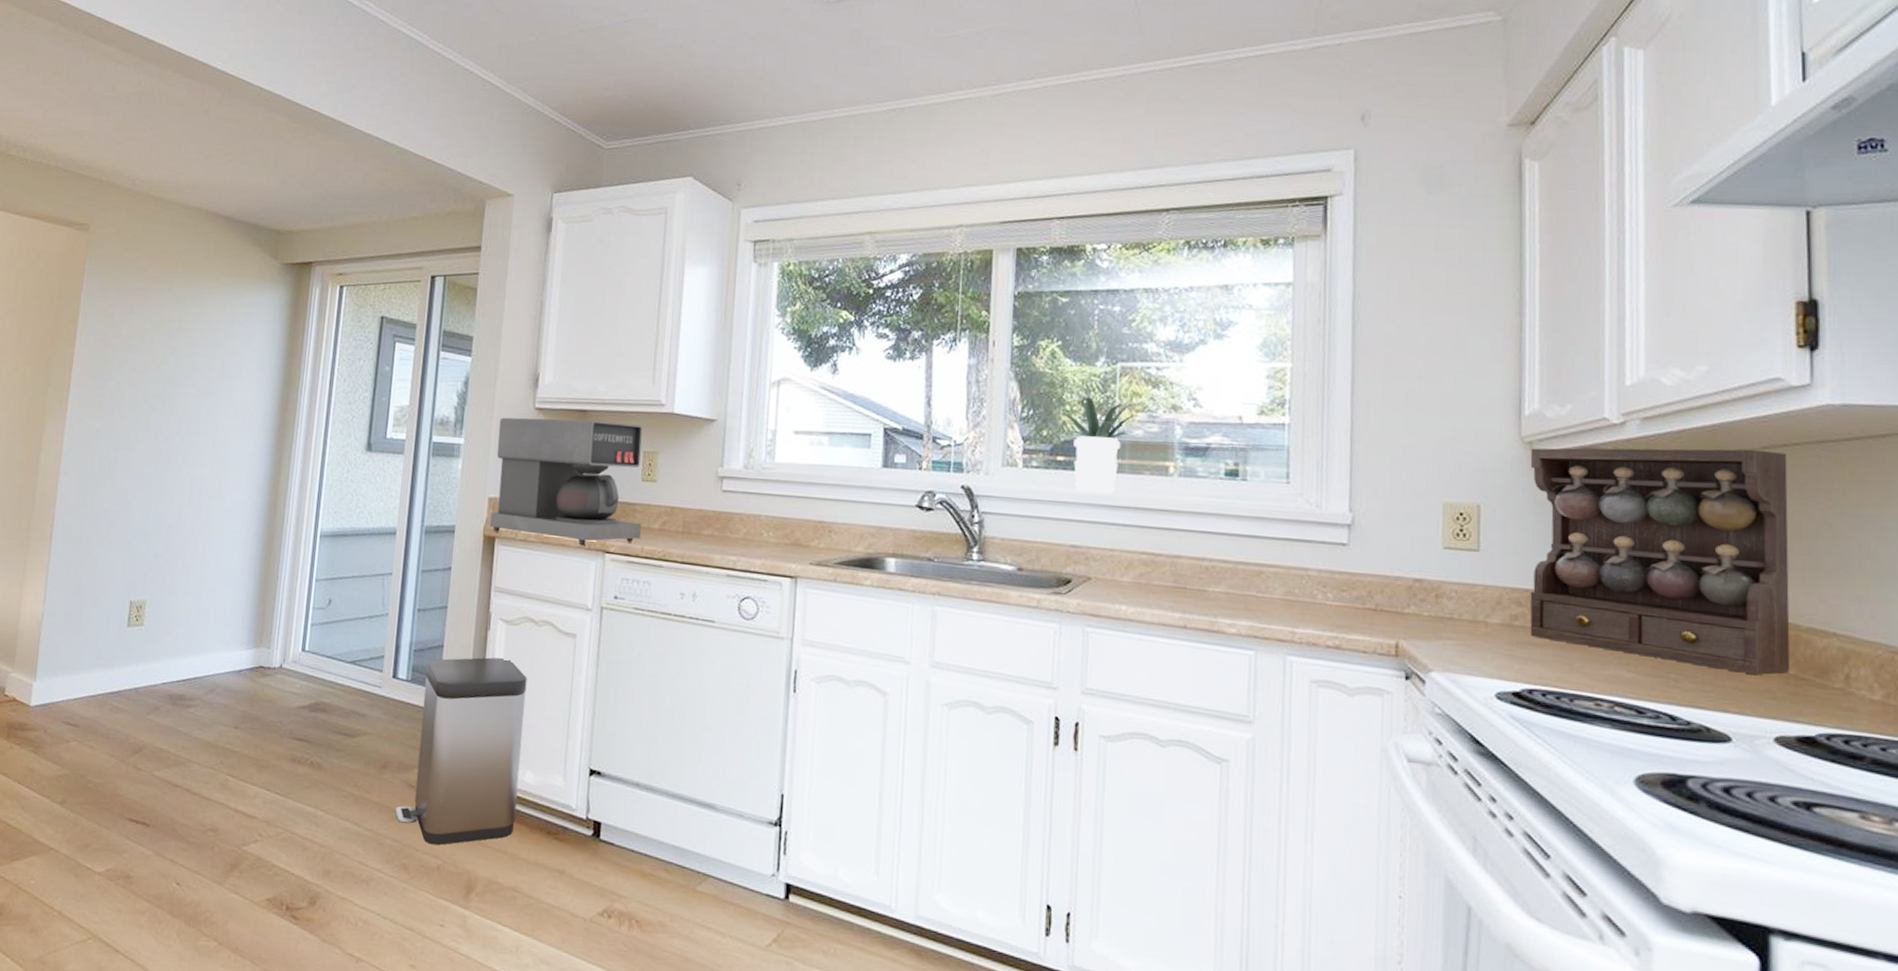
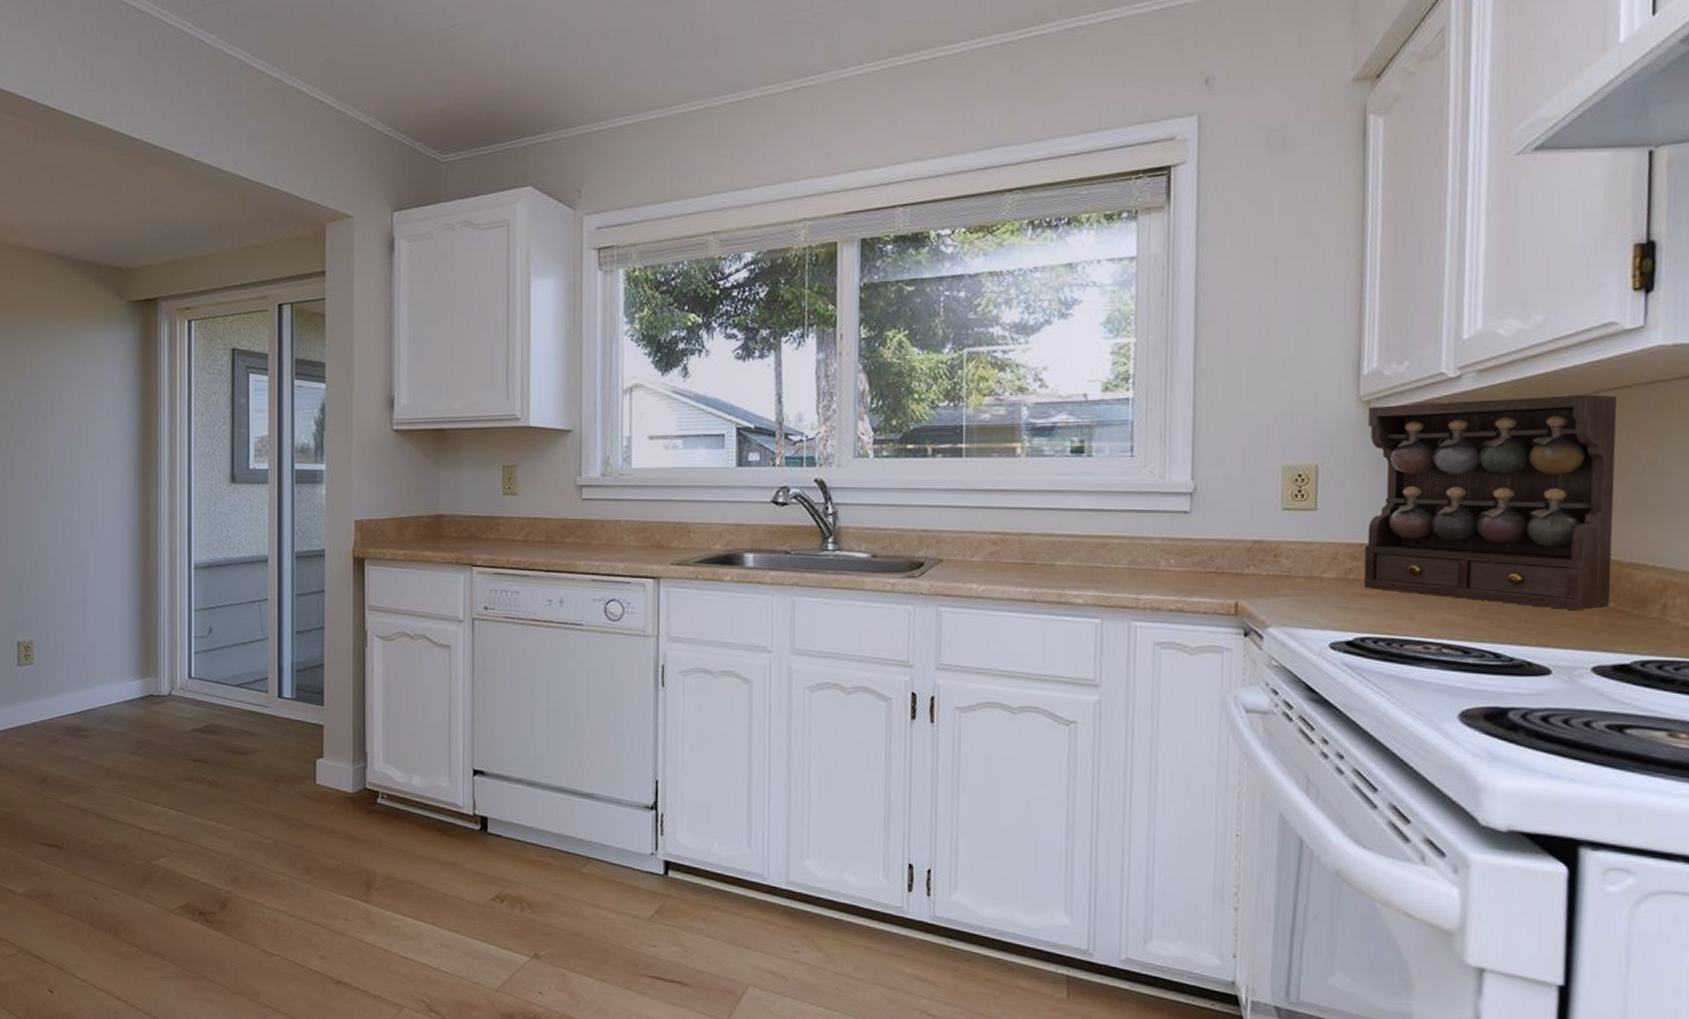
pedal bin: present [394,657,527,845] -> none [292,671,407,848]
coffee maker: present [489,417,643,545] -> none [357,438,505,560]
potted plant: present [1041,397,1159,493] -> none [891,384,1006,477]

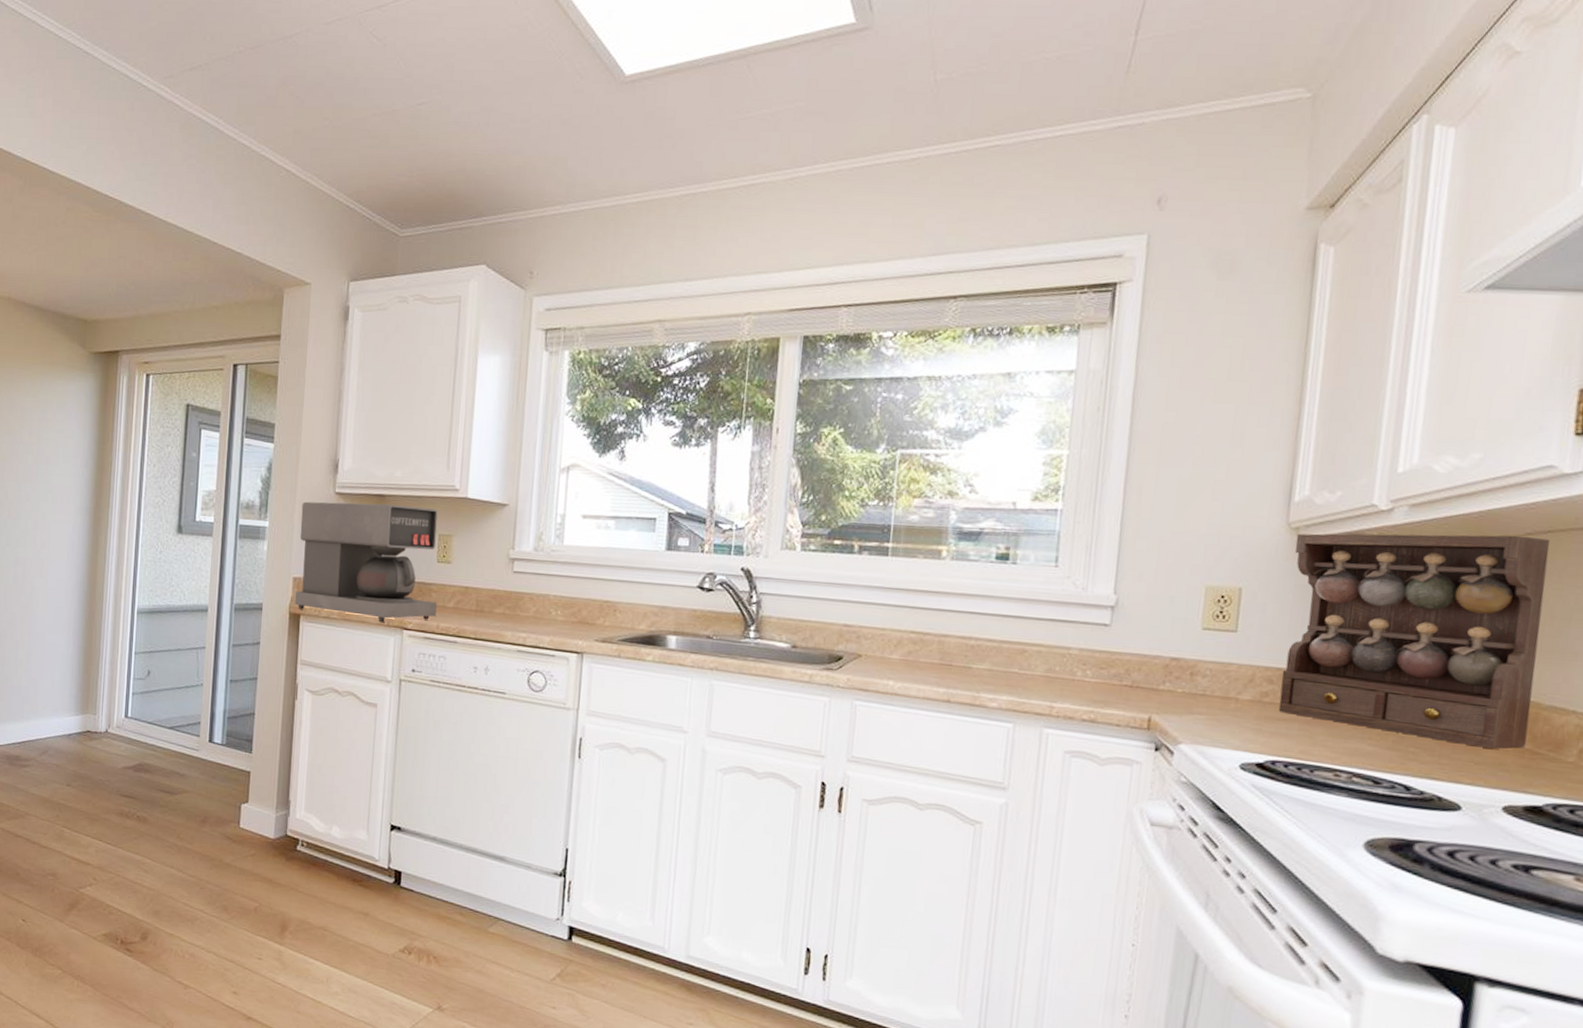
coffee maker: none [357,438,505,560] -> present [294,501,438,622]

